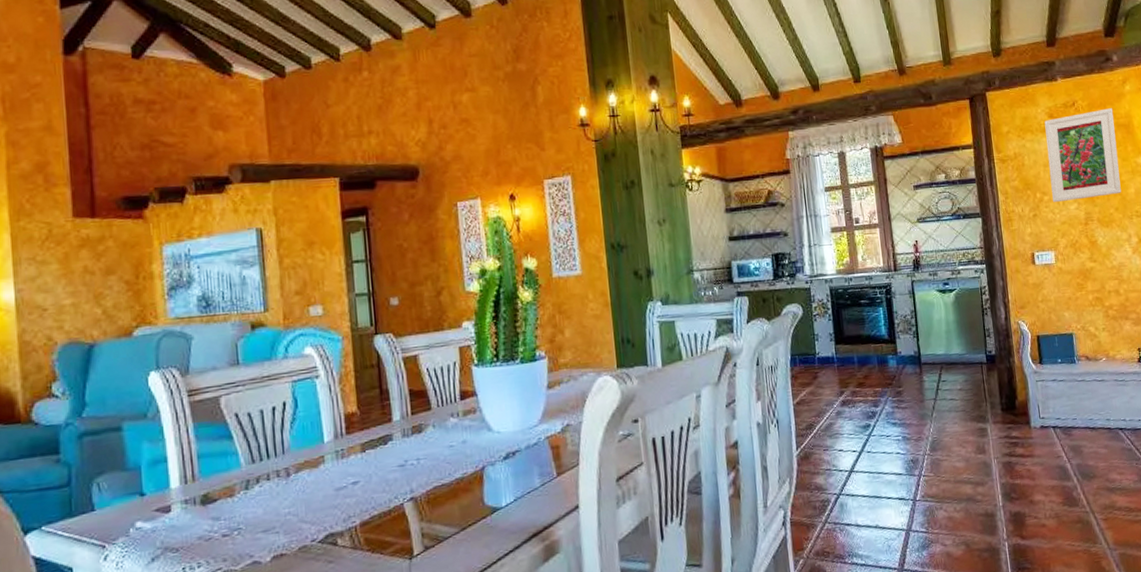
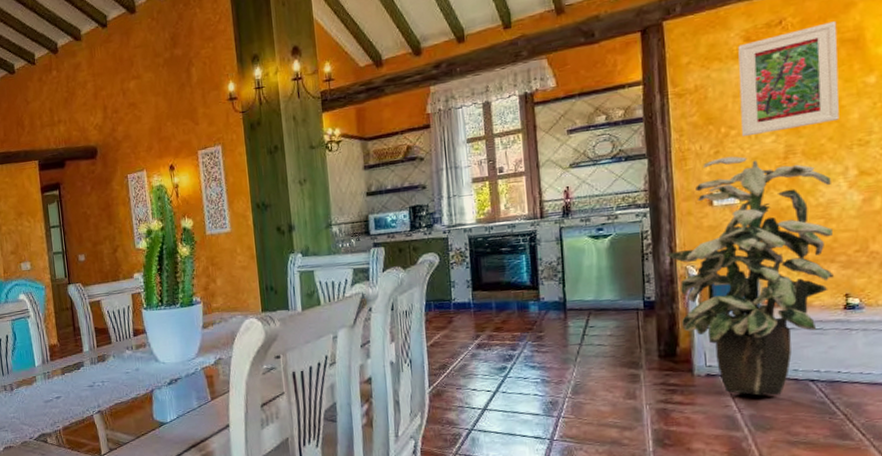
indoor plant: none [1000,219,1129,445] -> present [664,156,834,396]

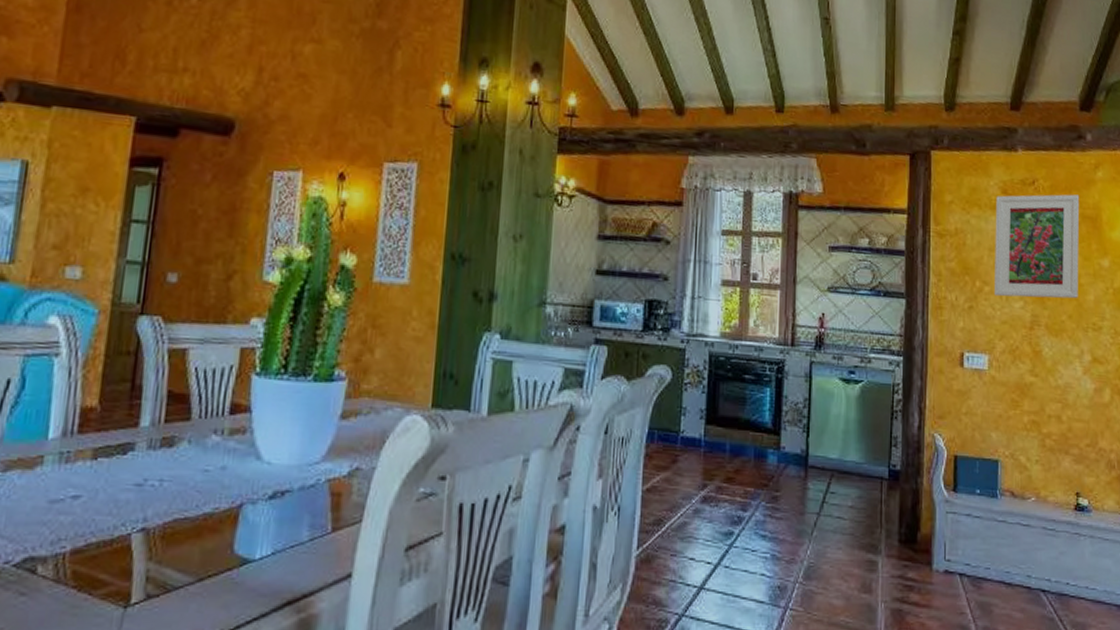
indoor plant: present [664,156,834,396] -> none [913,314,1069,605]

